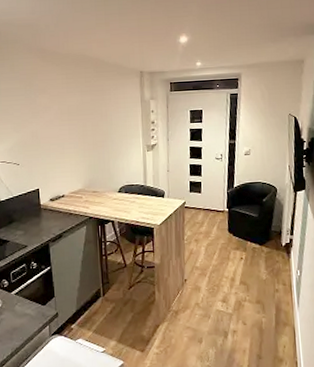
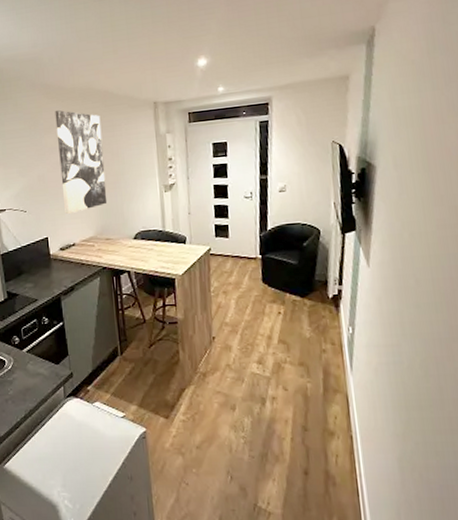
wall art: none [49,72,96,169] -> present [55,110,108,215]

